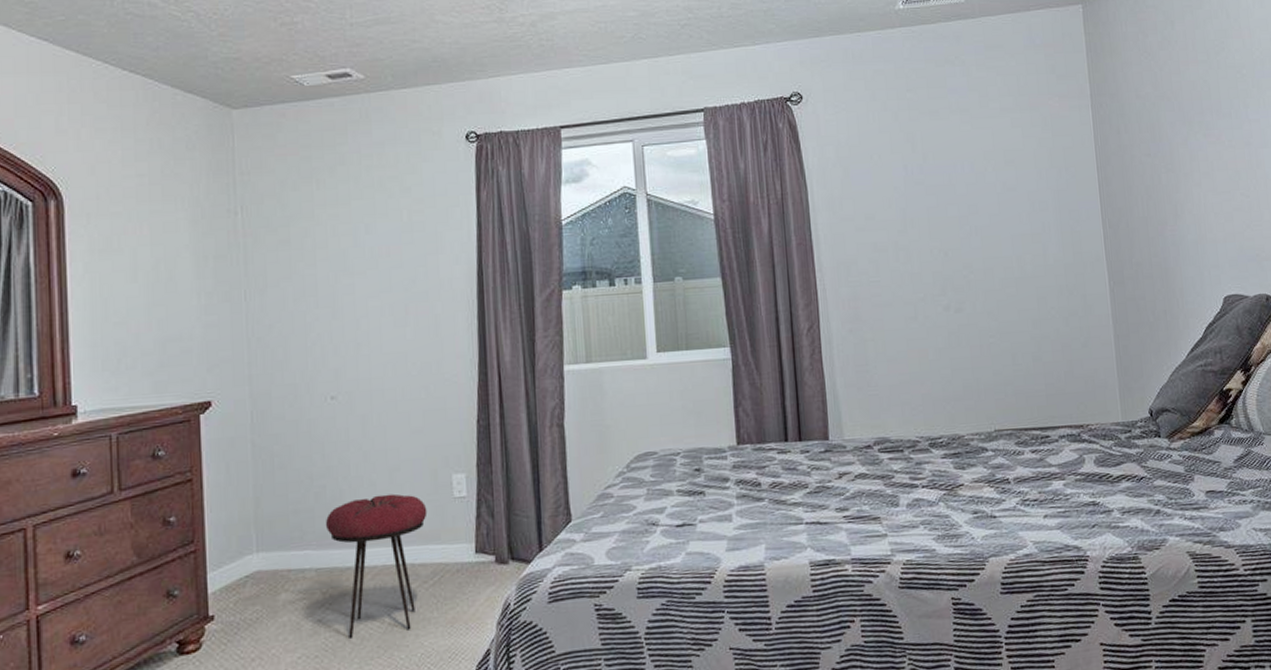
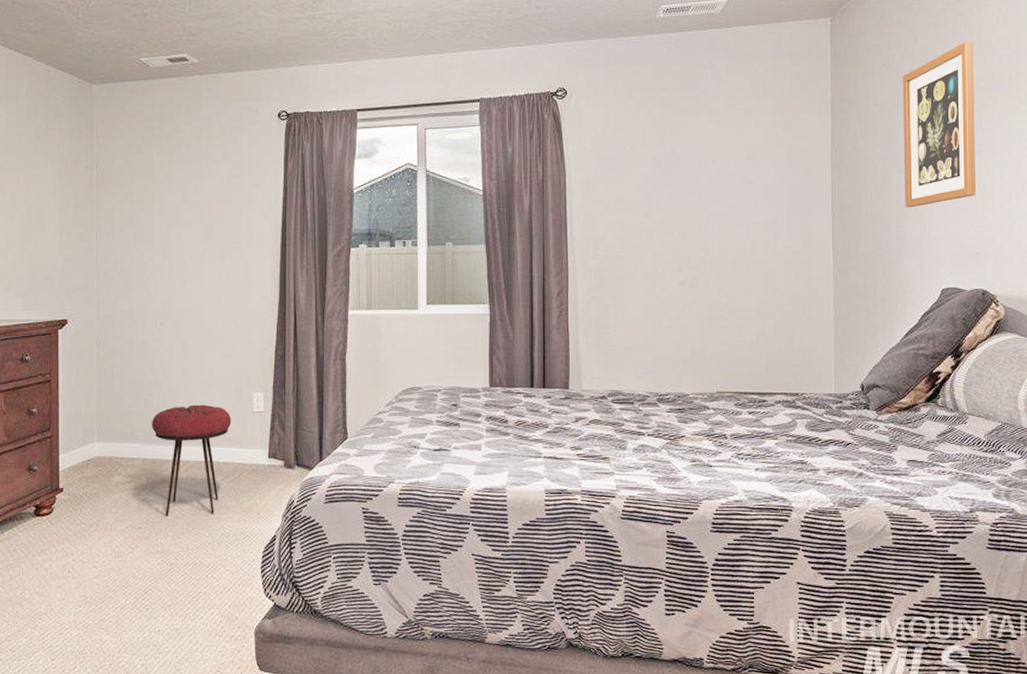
wall art: none [1162,25,1249,209] -> present [902,41,976,208]

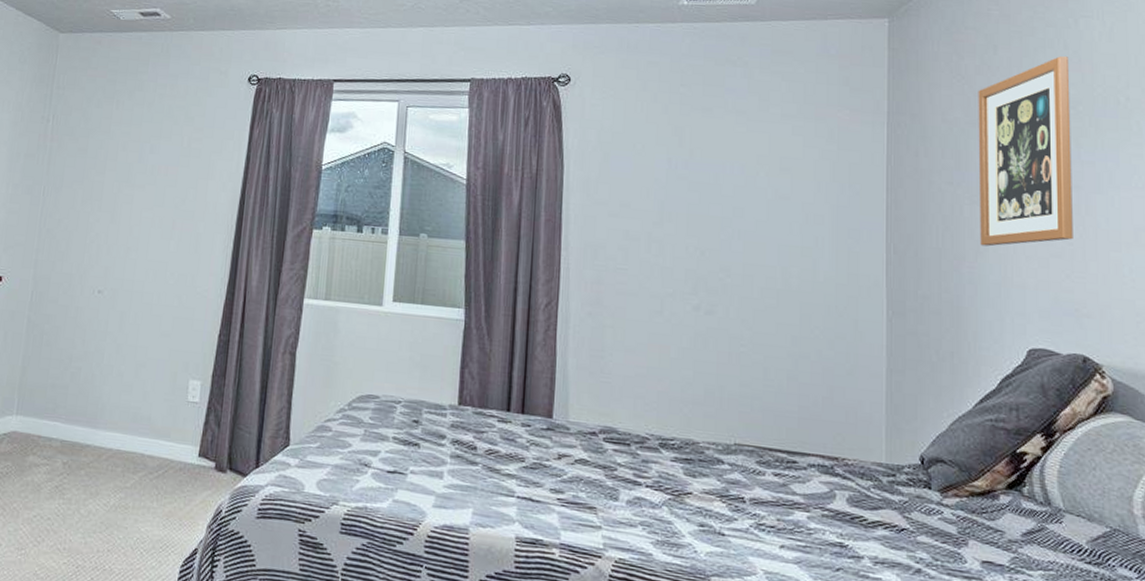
stool: present [151,404,232,516] -> none [75,385,163,514]

